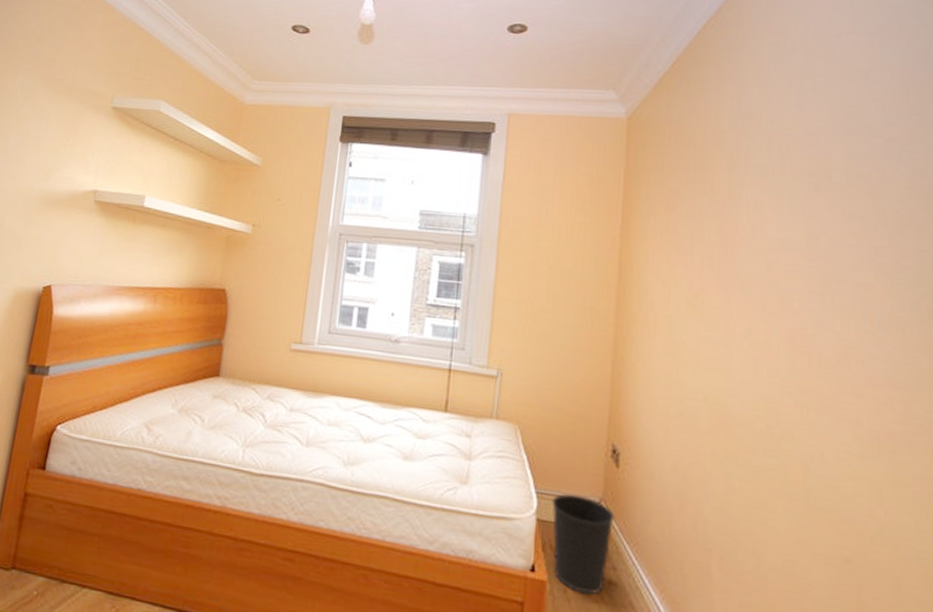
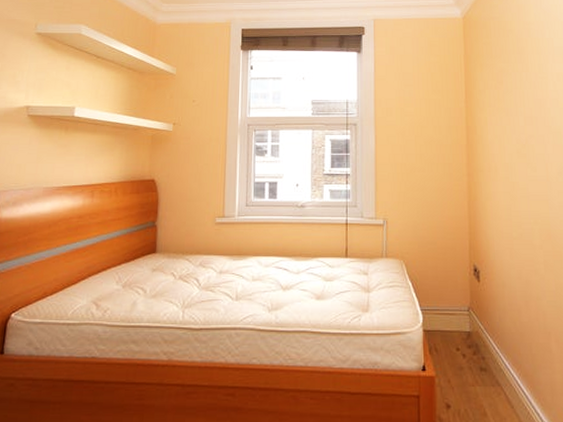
wastebasket: present [552,494,615,595] -> none [433,306,480,381]

